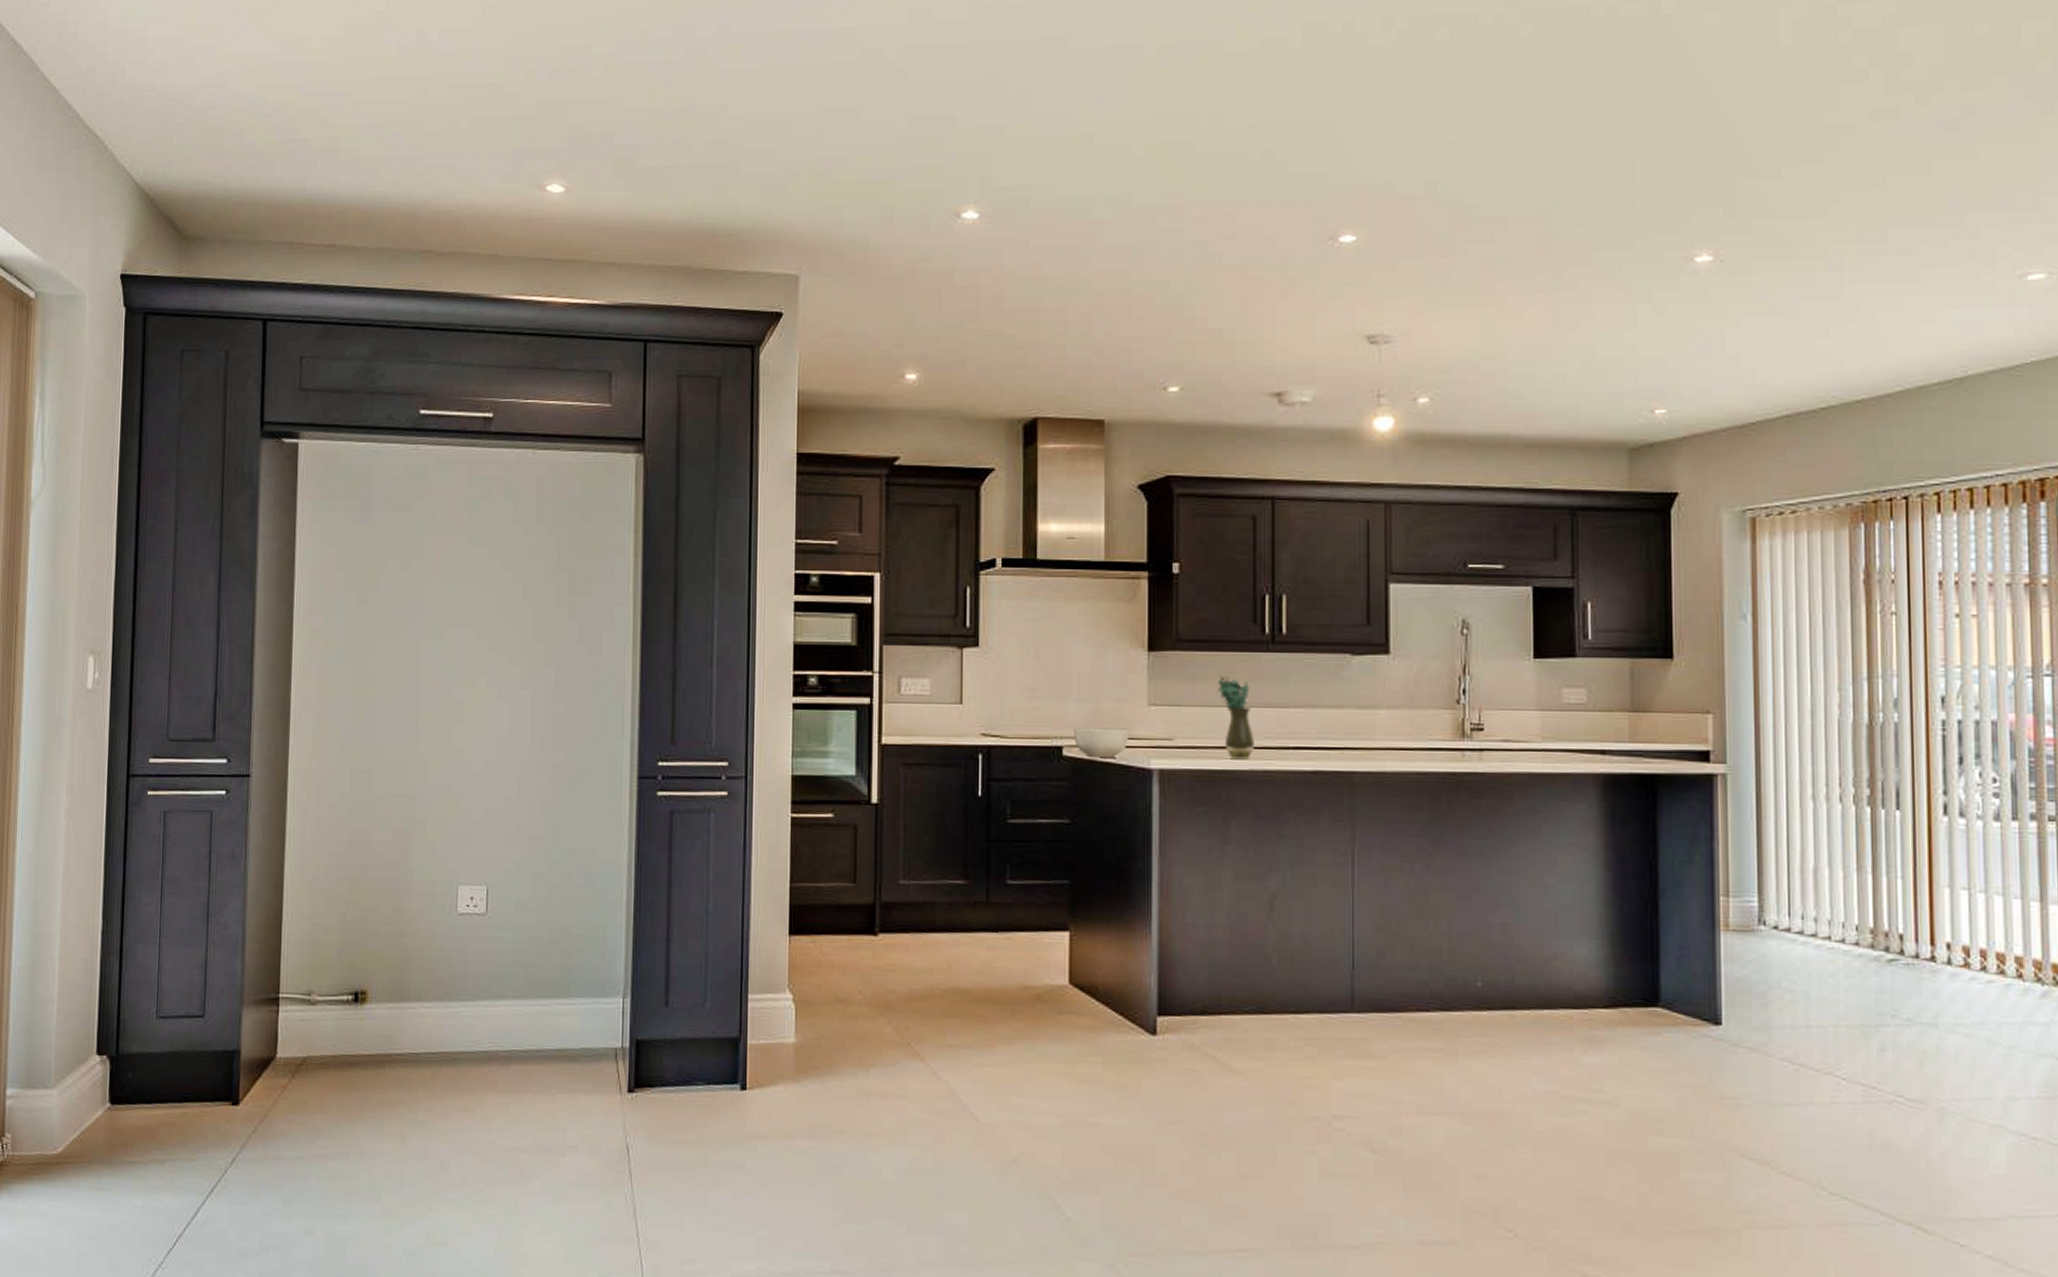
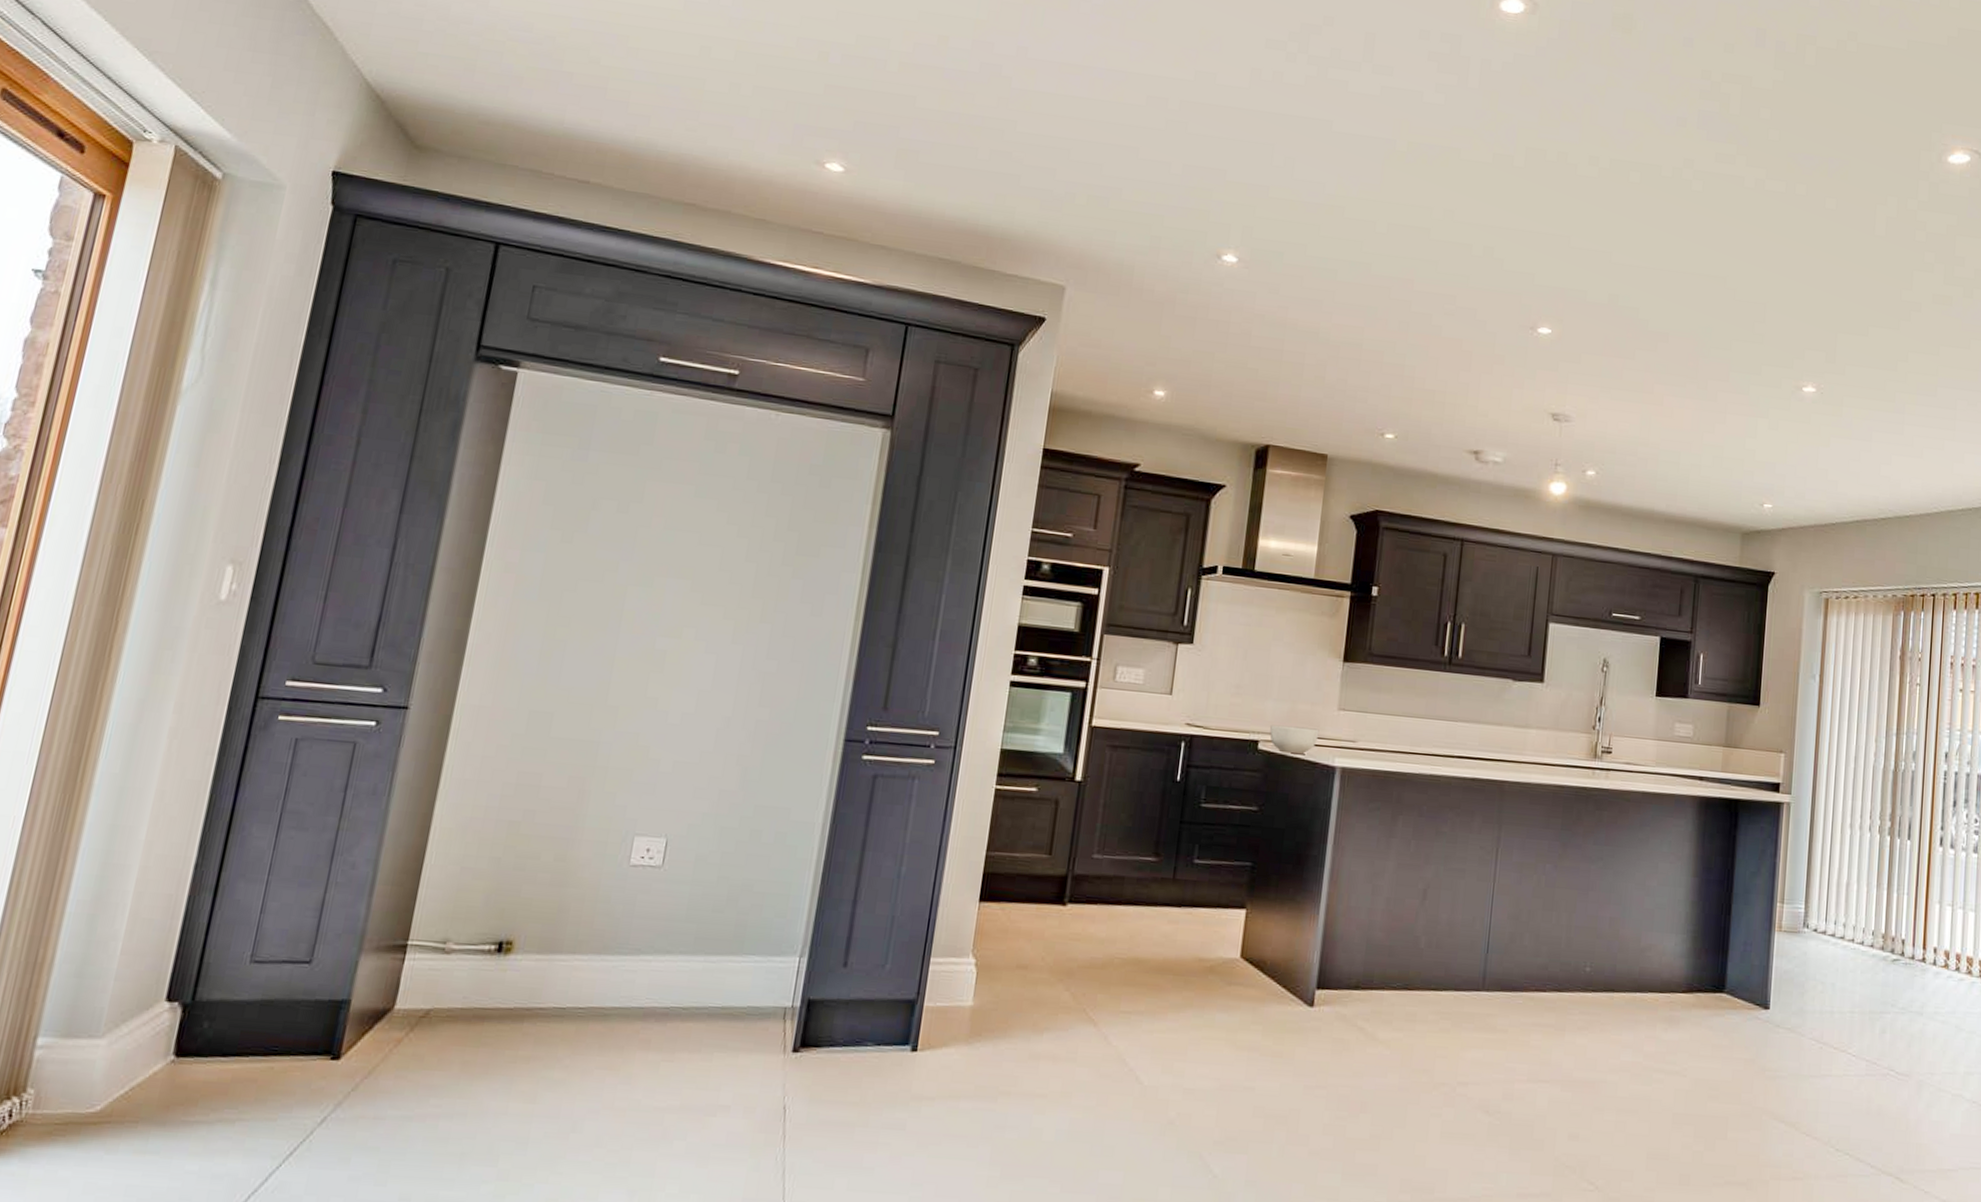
vase: present [1217,675,1254,760] -> none [1399,688,1426,765]

